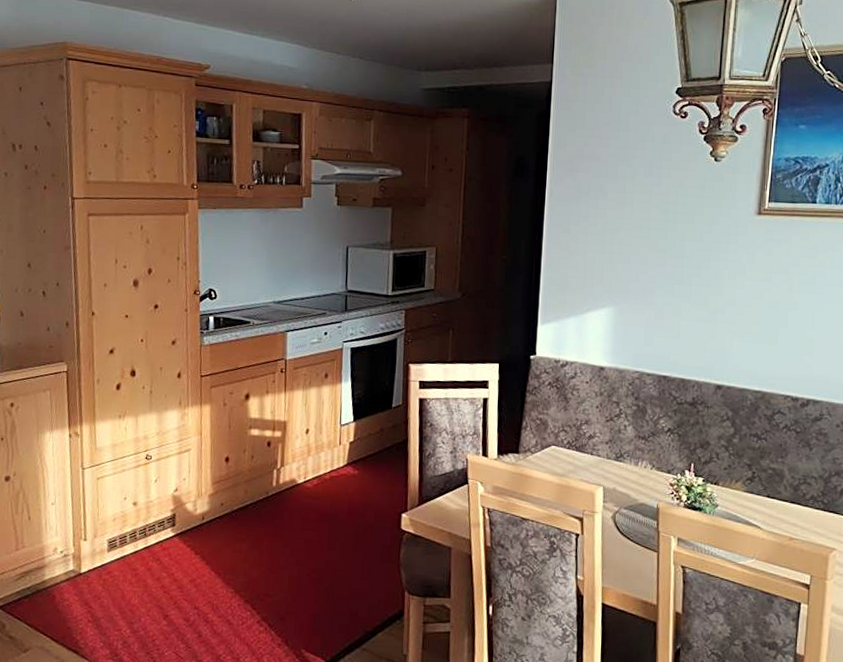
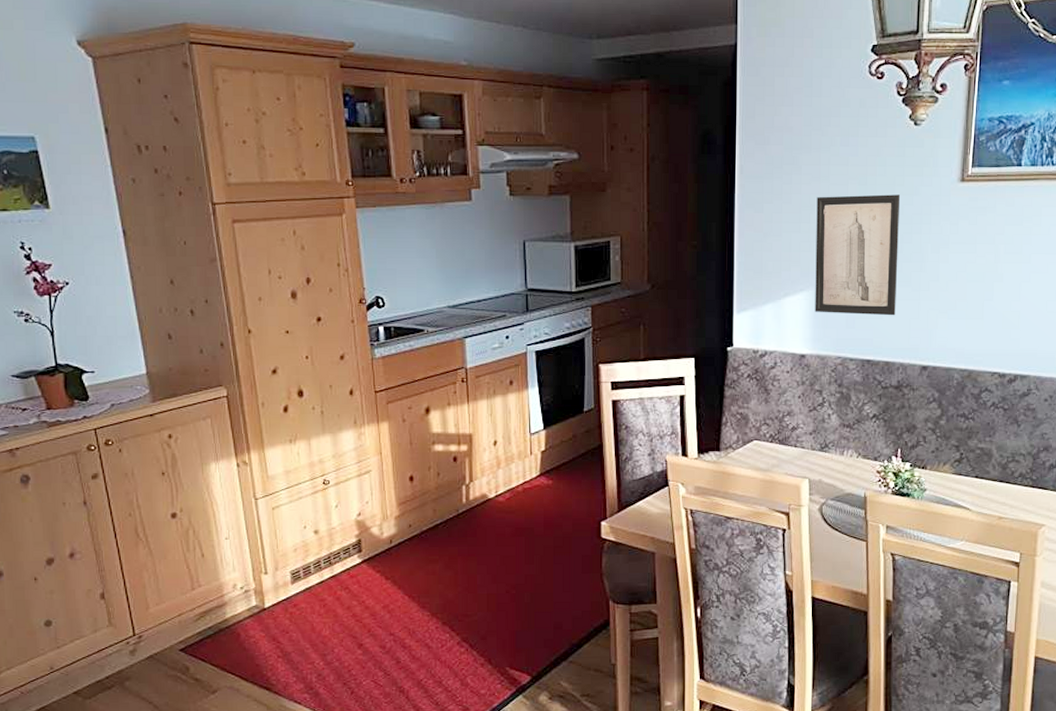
wall art: none [615,221,700,336] -> present [815,194,901,316]

